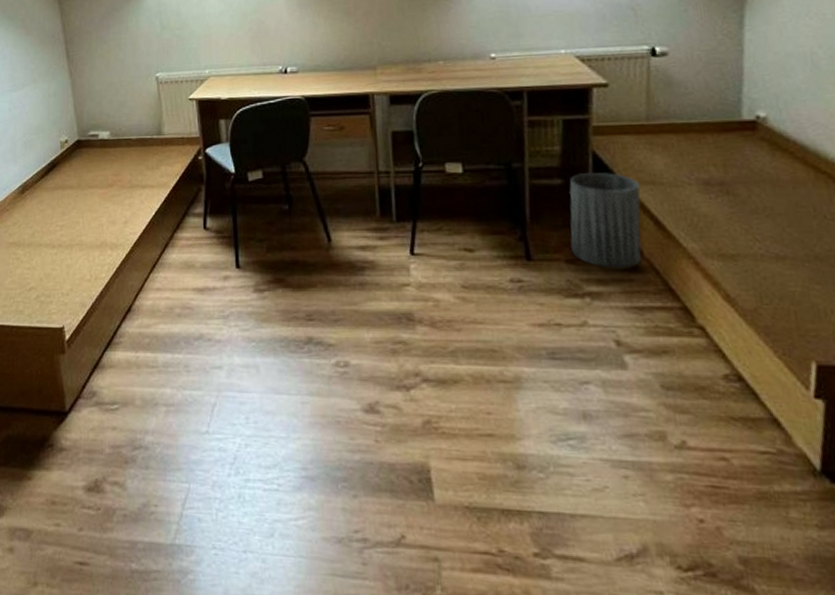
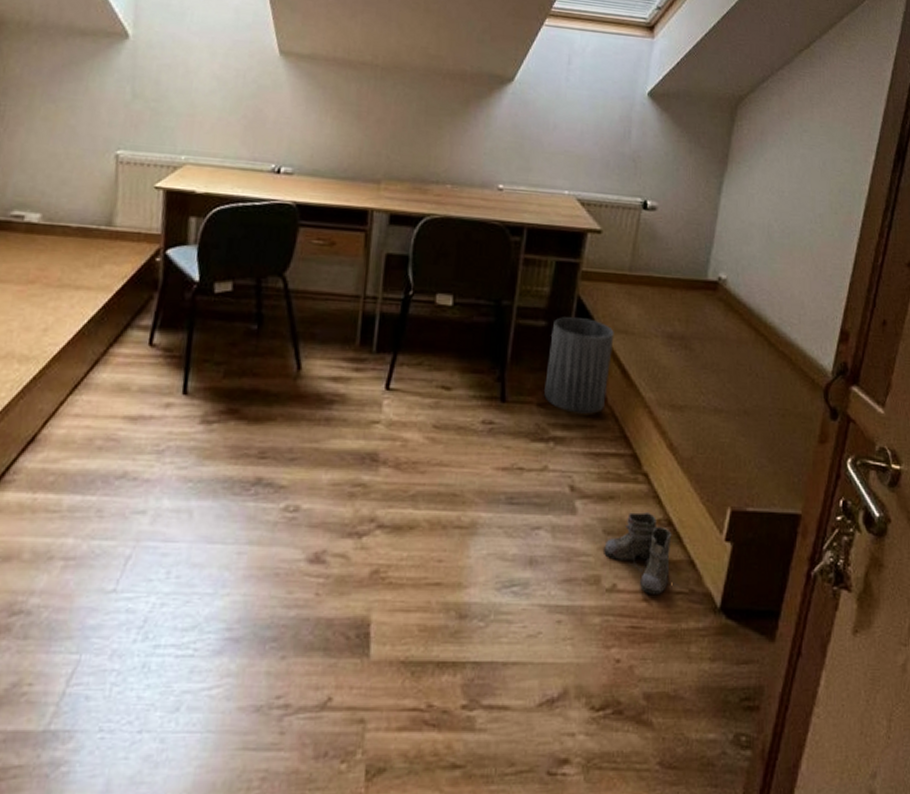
boots: none [665,367,764,453] -> present [604,512,680,594]

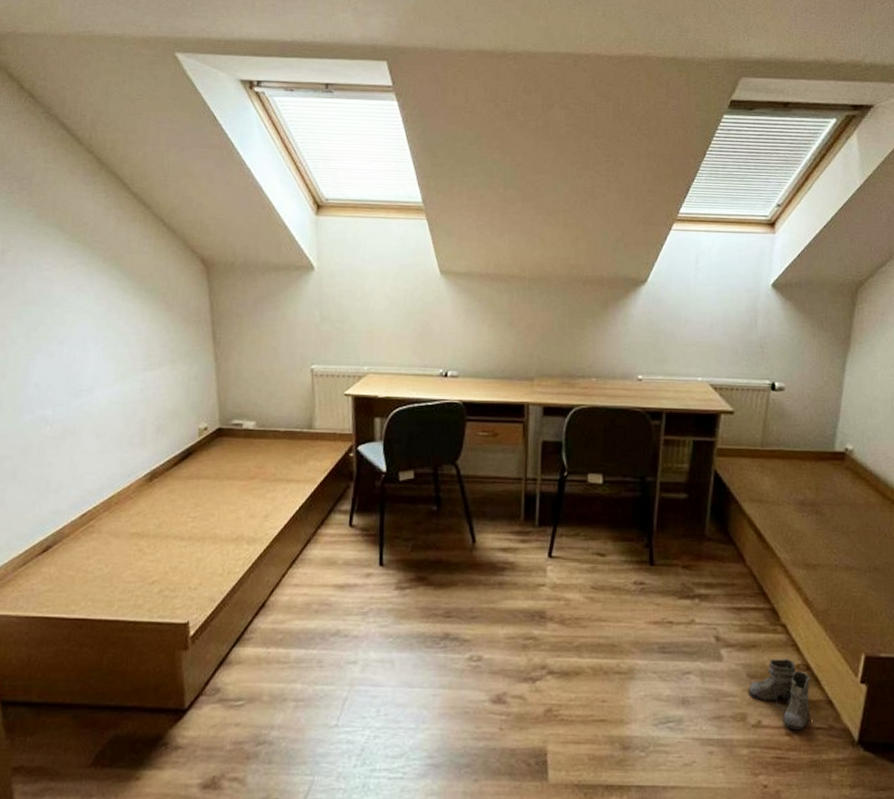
trash can: present [544,317,614,414] -> none [688,489,749,574]

